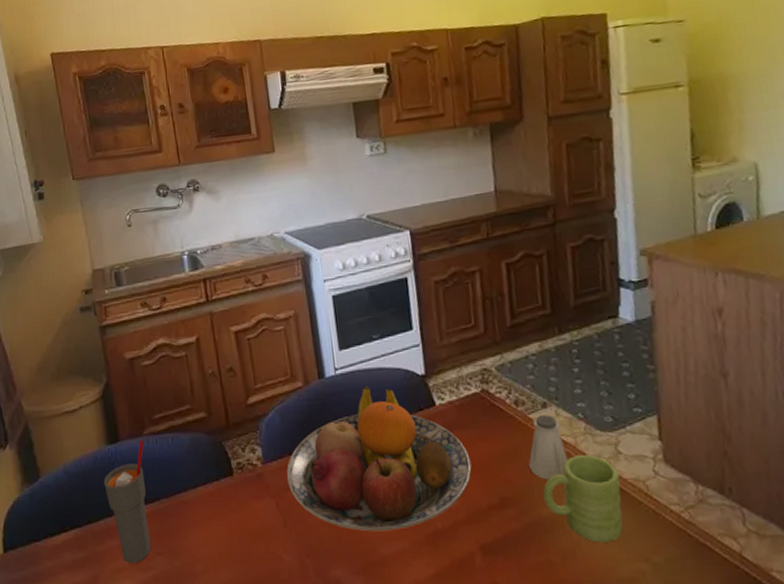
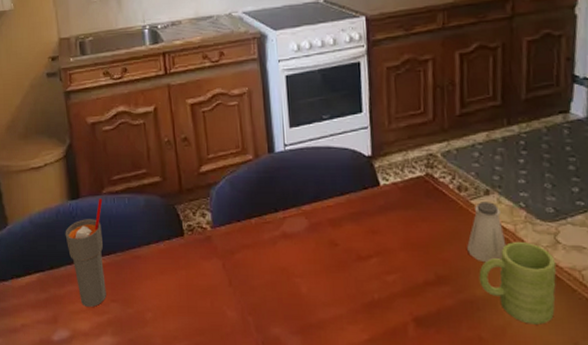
fruit bowl: present [287,386,472,532] -> none [234,163,411,298]

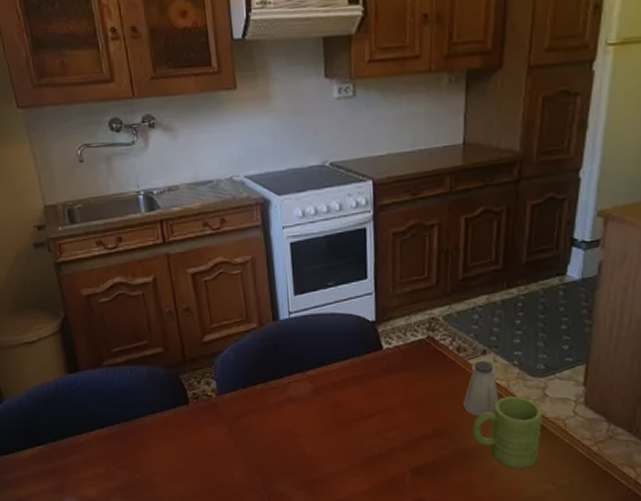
cup: present [65,198,106,307] -> none [65,370,113,475]

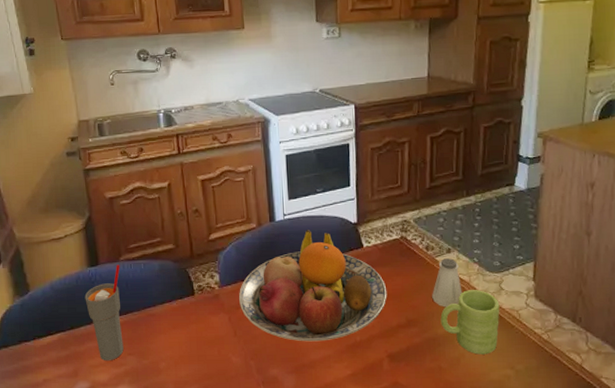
cup: none [65,370,113,475] -> present [85,264,124,360]
fruit bowl: none [239,330,411,455] -> present [239,230,387,342]

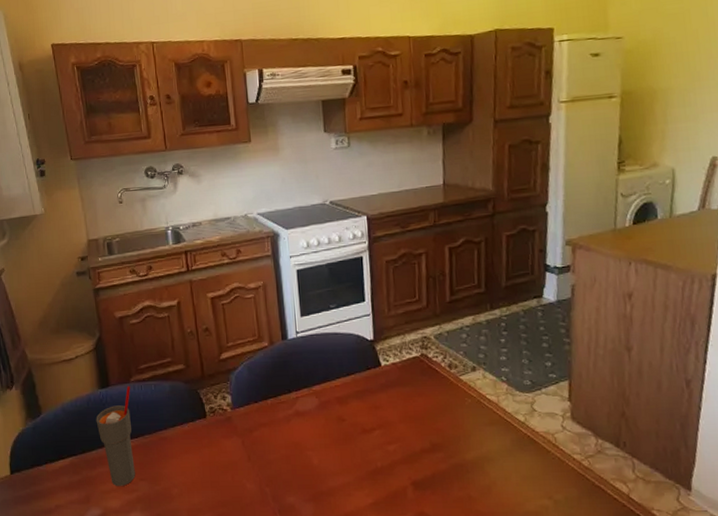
fruit bowl: present [239,230,387,342] -> none [252,348,409,468]
saltshaker: present [432,258,462,308] -> none [457,377,491,431]
mug: present [440,290,500,355] -> none [467,411,534,483]

